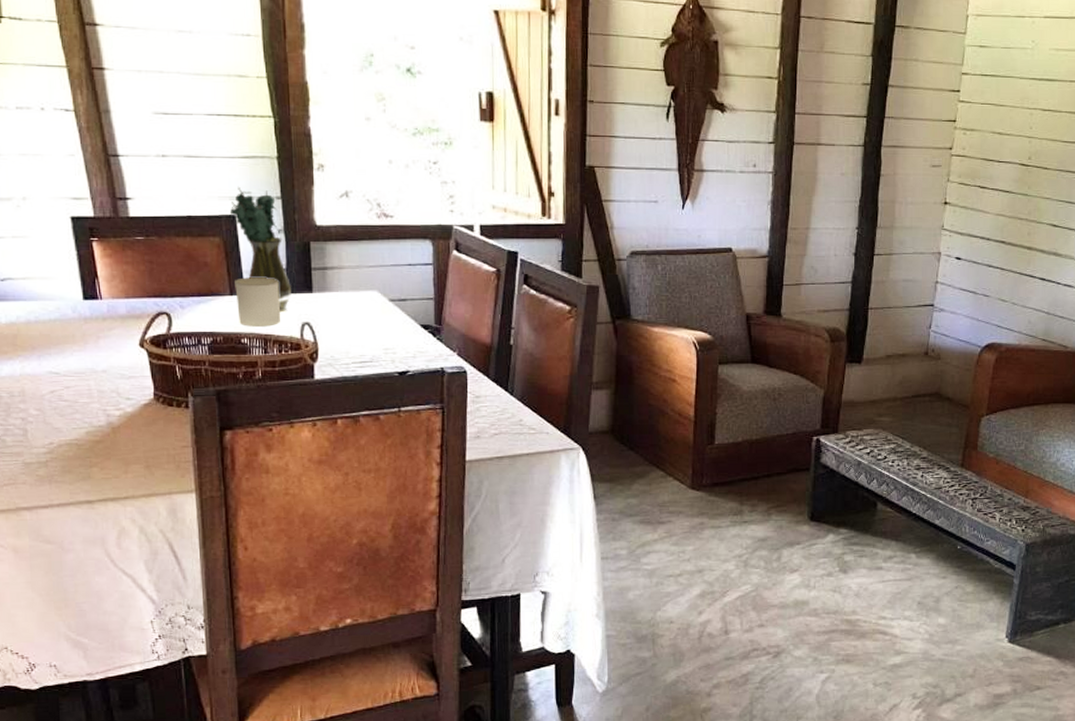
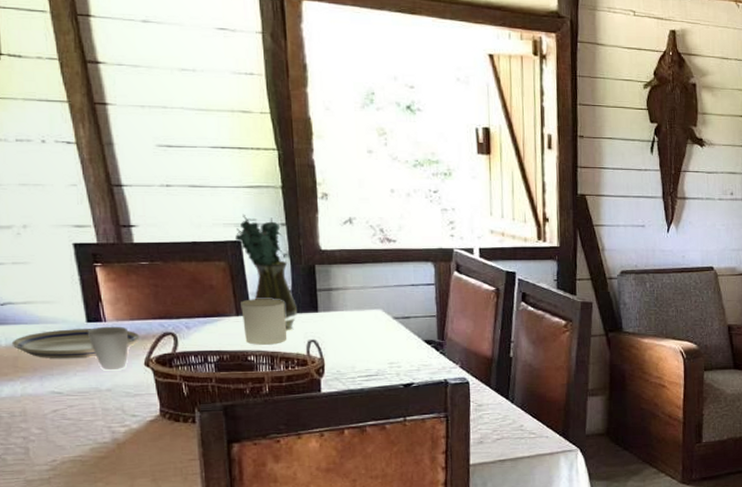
plate: none [11,307,135,338] -> present [11,329,140,359]
cup: none [84,304,124,351] -> present [88,326,129,371]

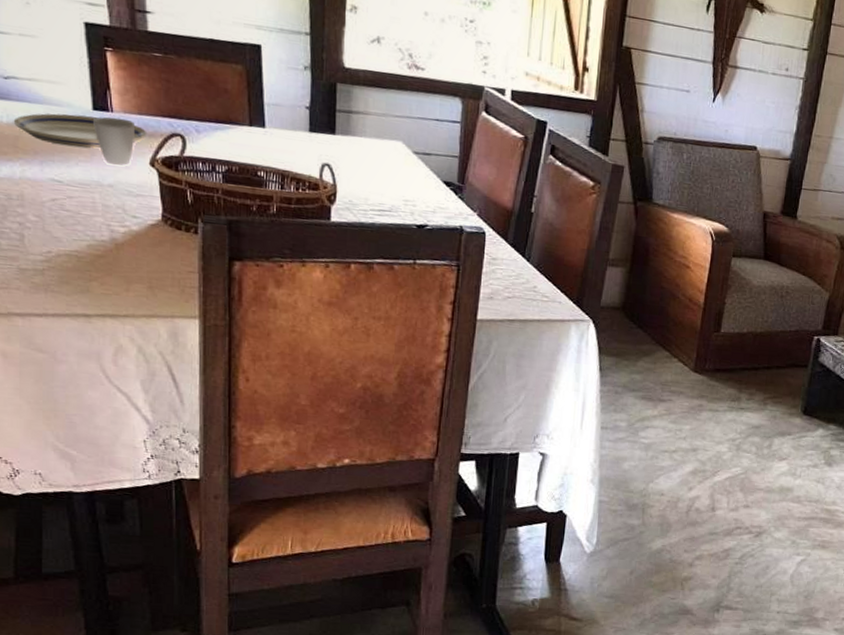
vase: present [234,214,297,331] -> none [254,16,313,151]
cup: present [241,299,288,346] -> none [255,109,301,163]

